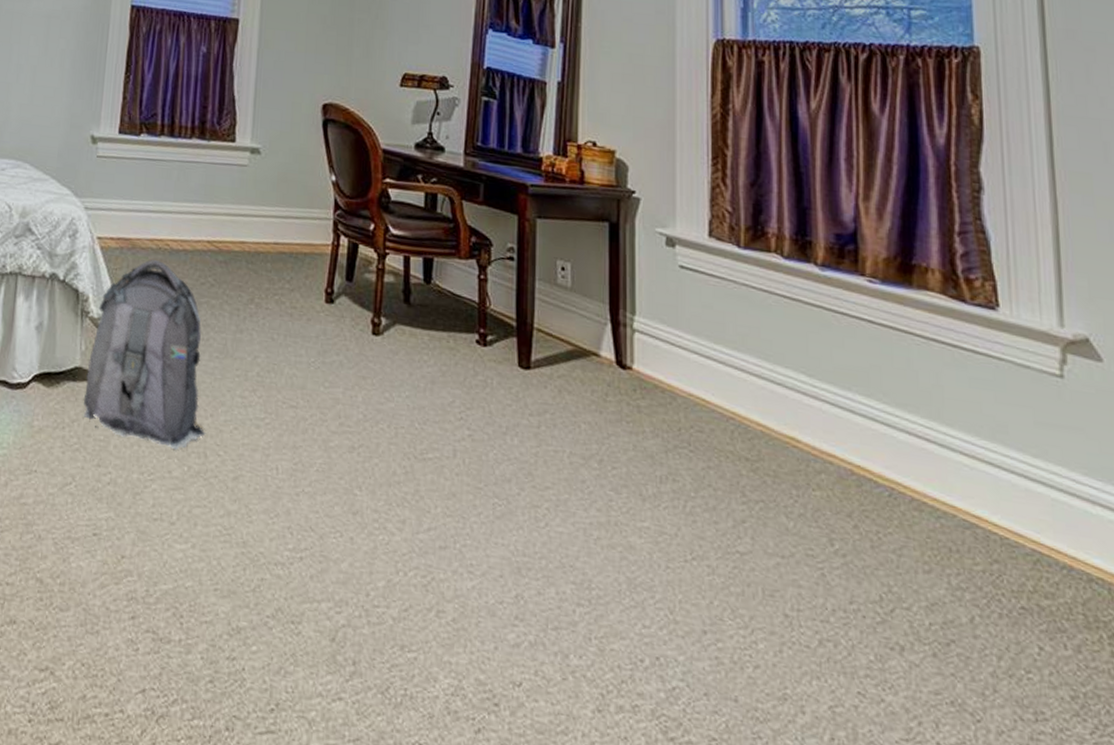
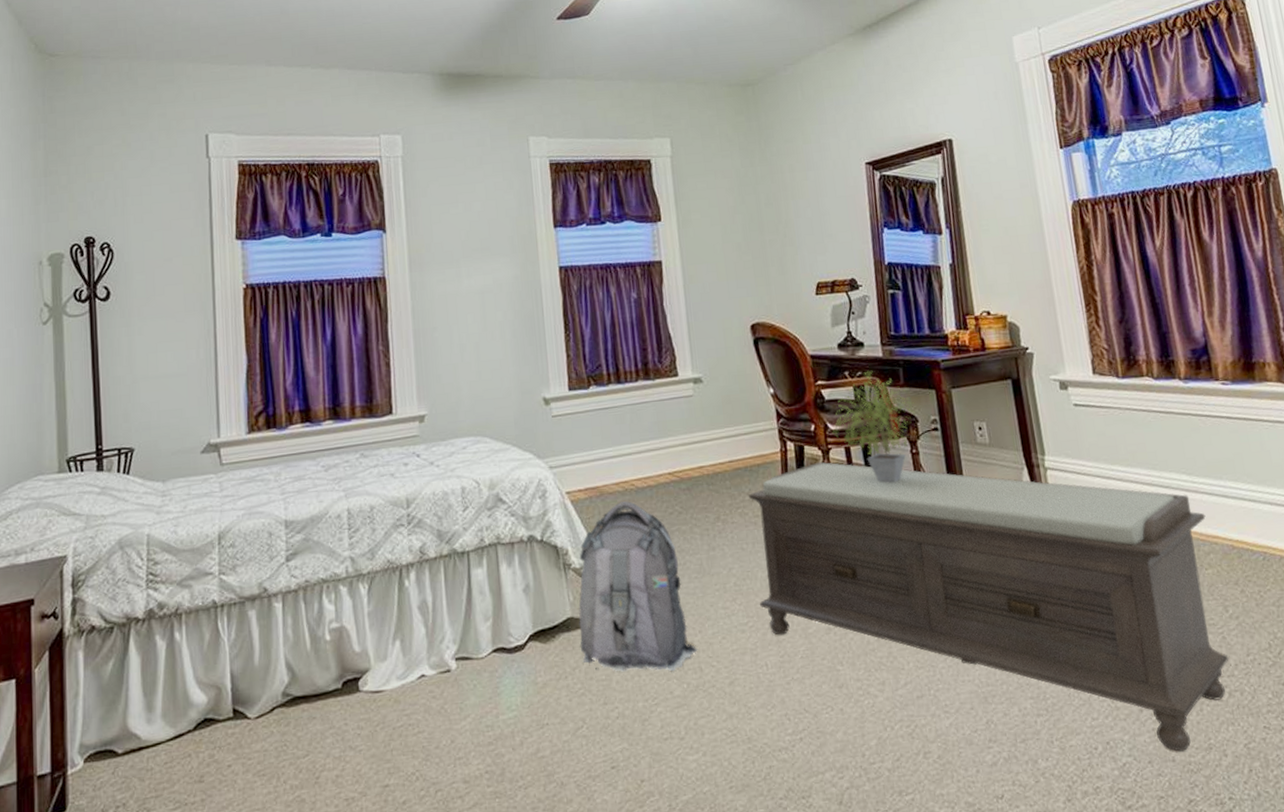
bench: none [280,265,826,694] -> present [748,461,1229,752]
potted plant: none [393,178,491,307] -> present [832,371,915,483]

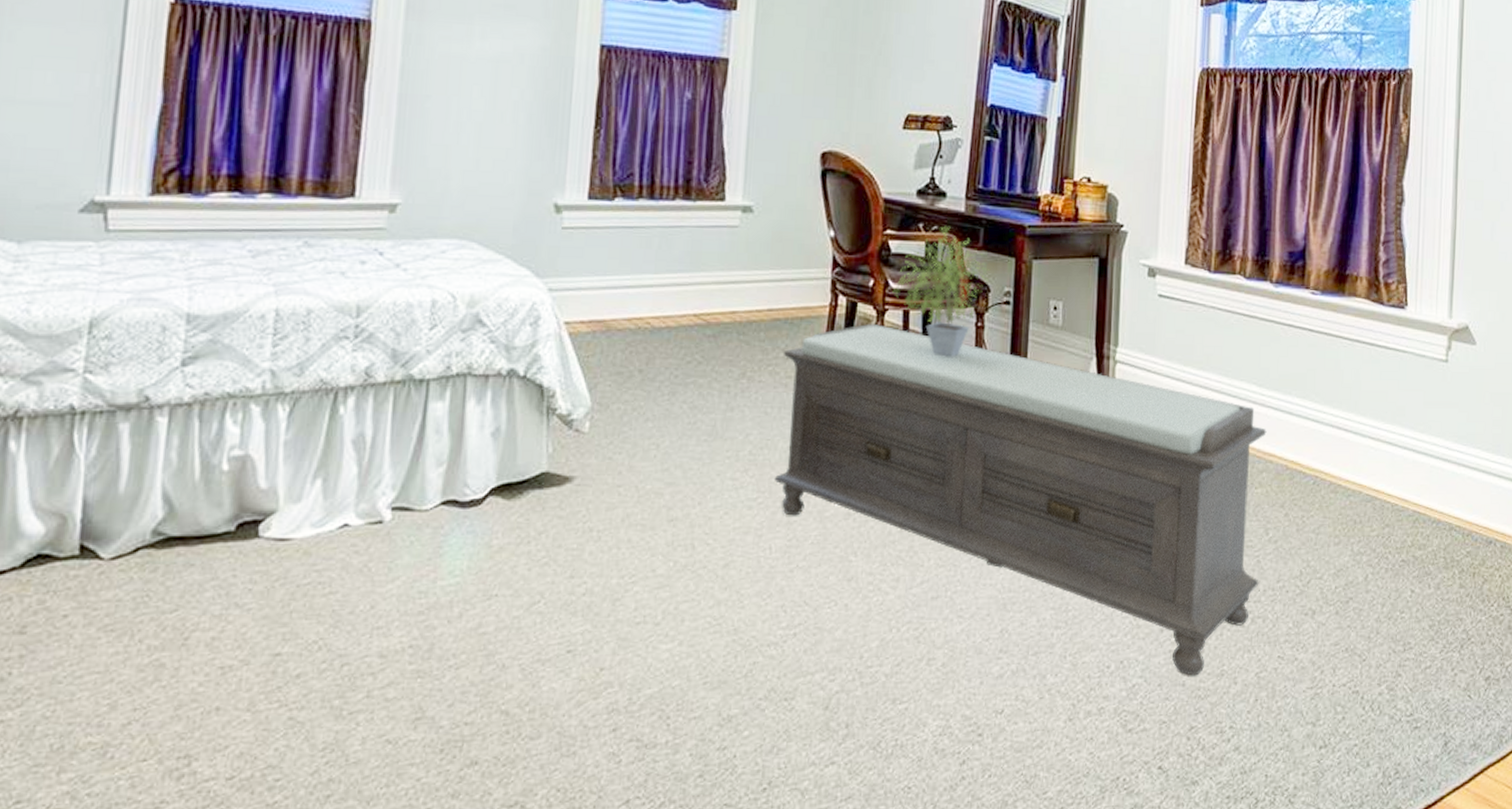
backpack: present [578,501,698,672] -> none [551,342,694,545]

